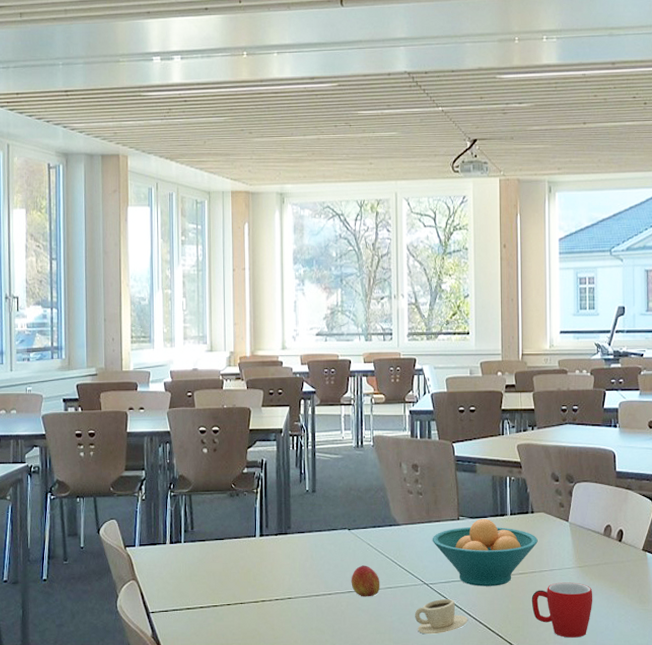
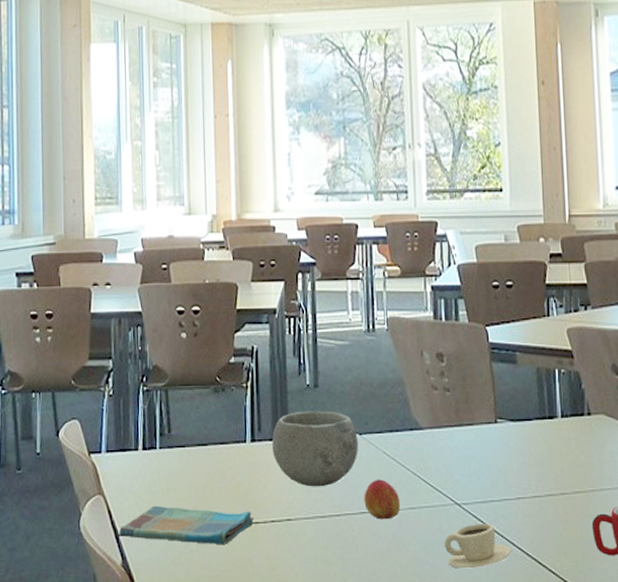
dish towel: none [150,588,262,618] -> present [119,505,255,544]
bowl: none [277,511,347,572] -> present [272,410,358,487]
fruit bowl: present [432,519,538,586] -> none [463,422,597,508]

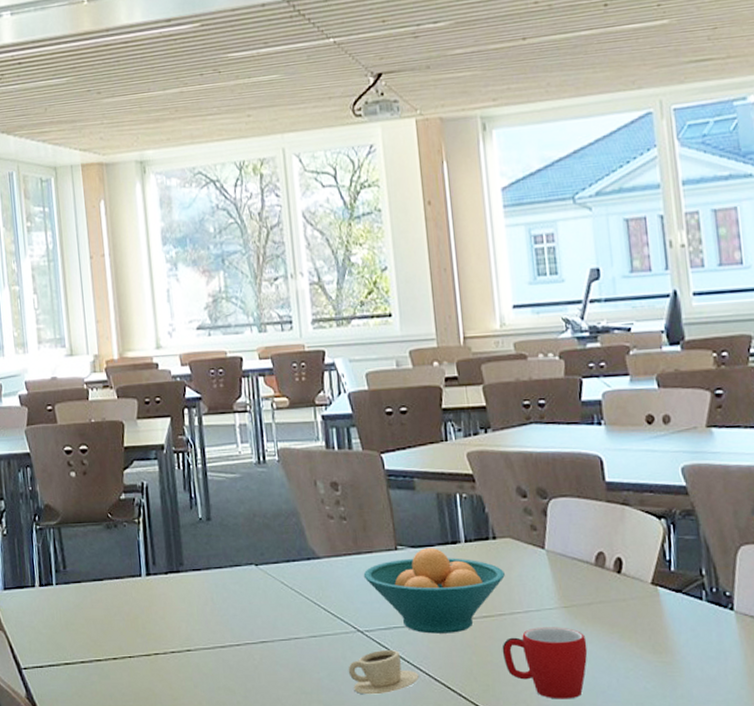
dish towel: present [119,505,255,544] -> none [21,639,154,675]
bowl: present [272,410,358,487] -> none [167,543,255,618]
peach: present [364,479,401,520] -> none [263,609,302,648]
fruit bowl: none [463,422,597,508] -> present [363,548,505,634]

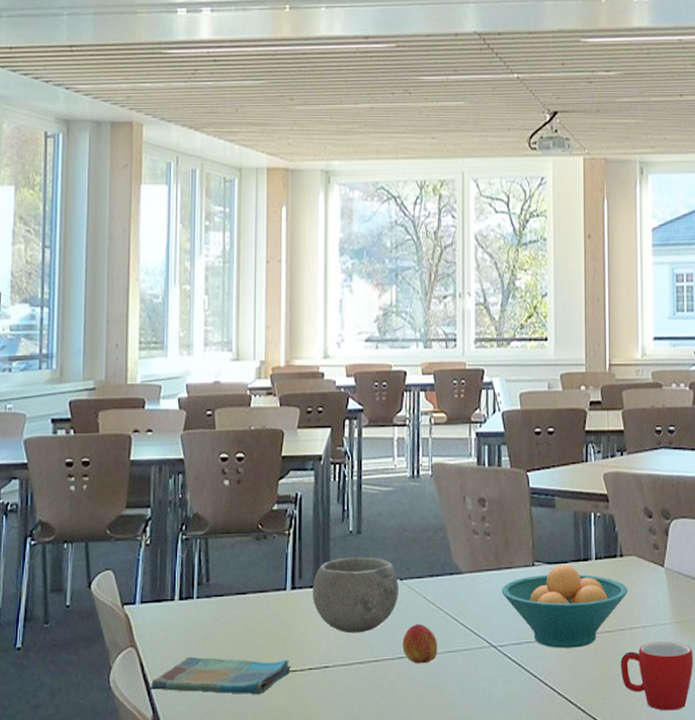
dish towel: none [21,639,154,675] -> present [151,656,292,694]
bowl: none [167,543,255,618] -> present [313,557,398,634]
peach: none [263,609,302,648] -> present [402,624,438,664]
cup: present [348,650,420,695] -> none [479,665,545,710]

